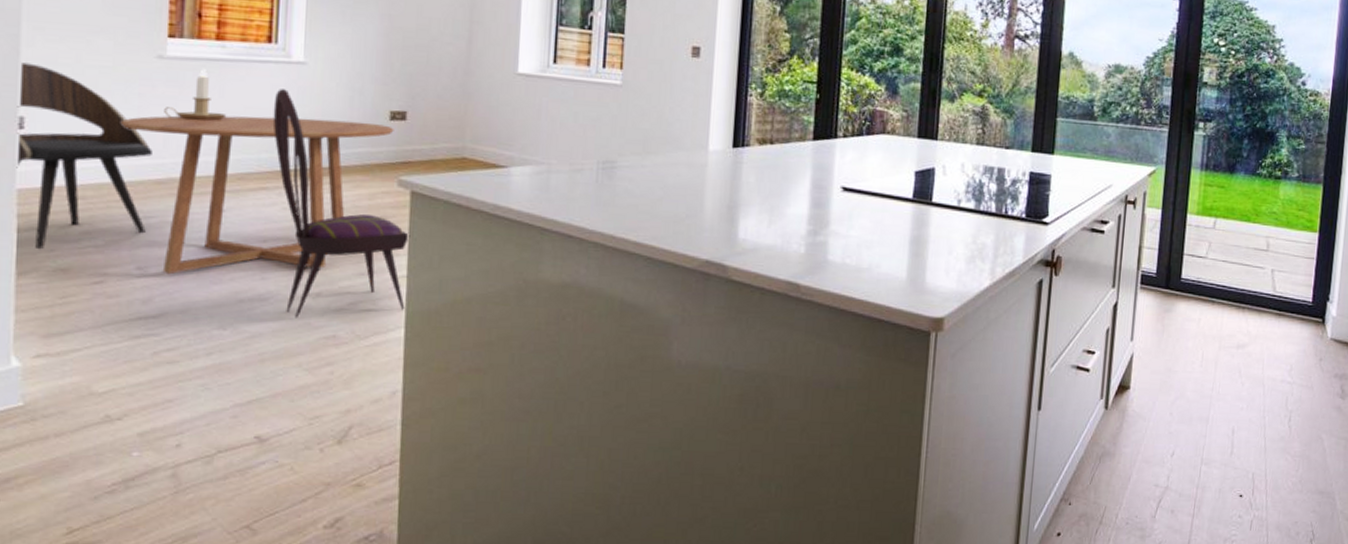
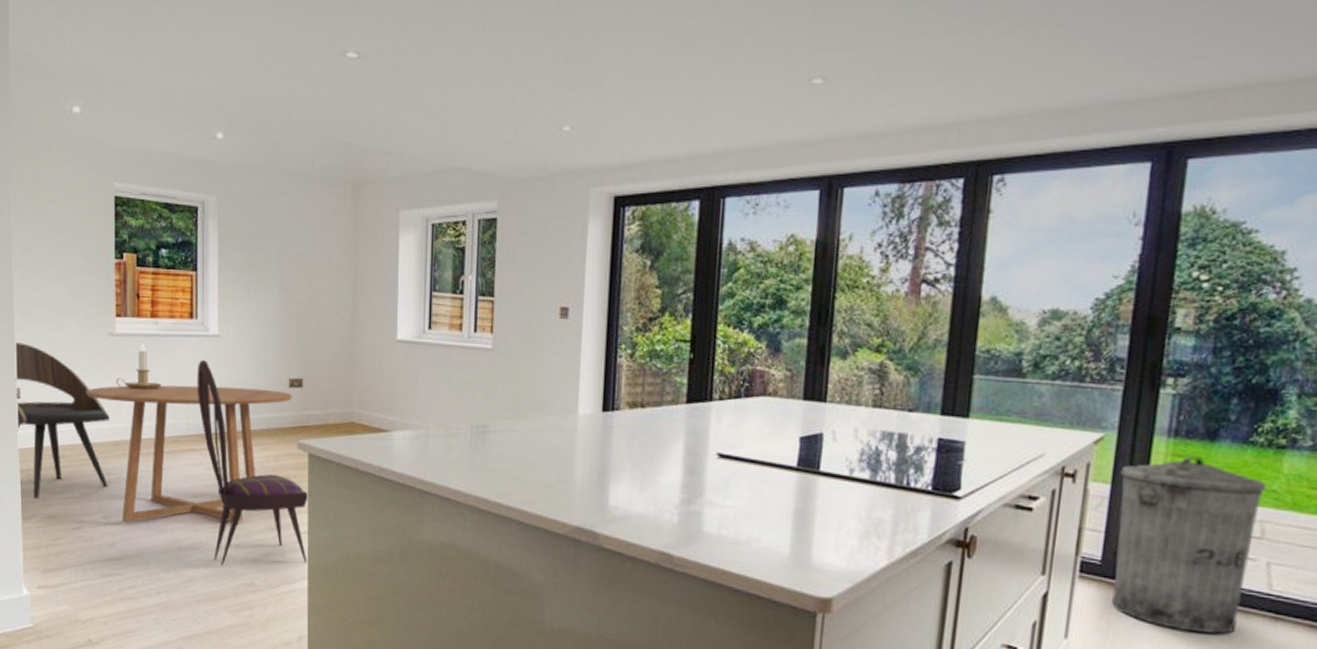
trash can: none [1165,186,1270,331] -> present [1112,456,1267,635]

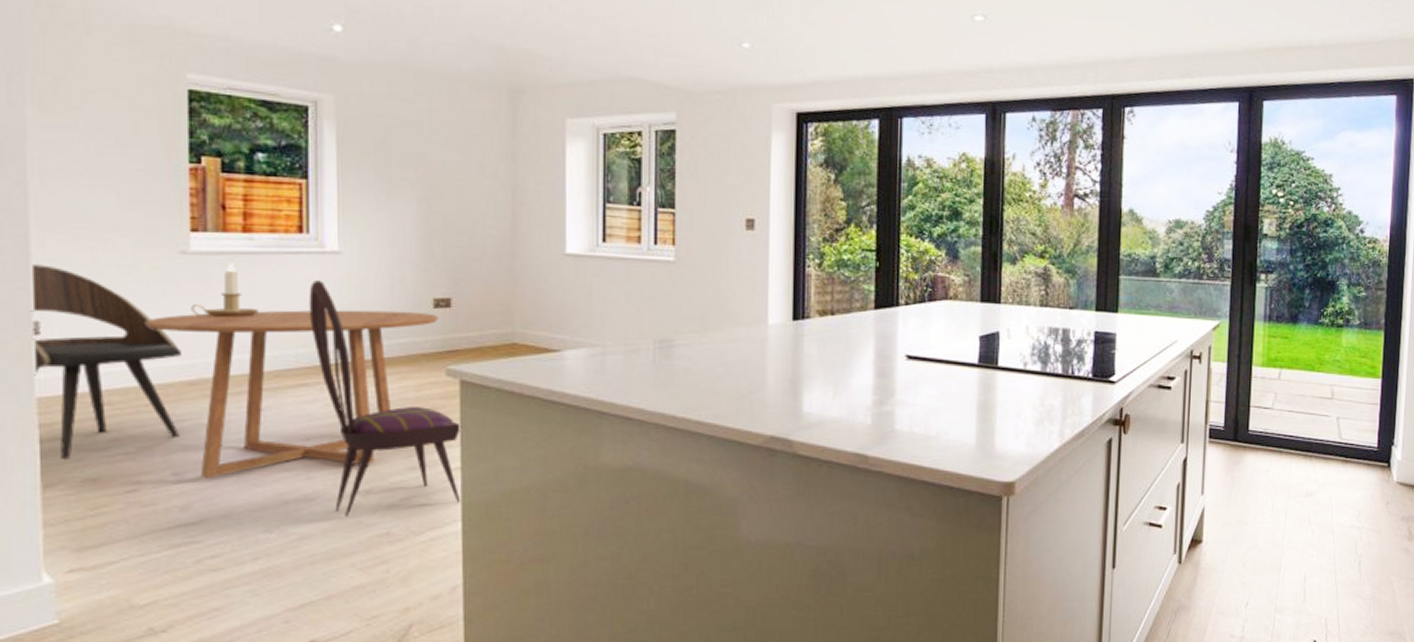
trash can: present [1112,456,1267,635] -> none [1233,337,1333,479]

